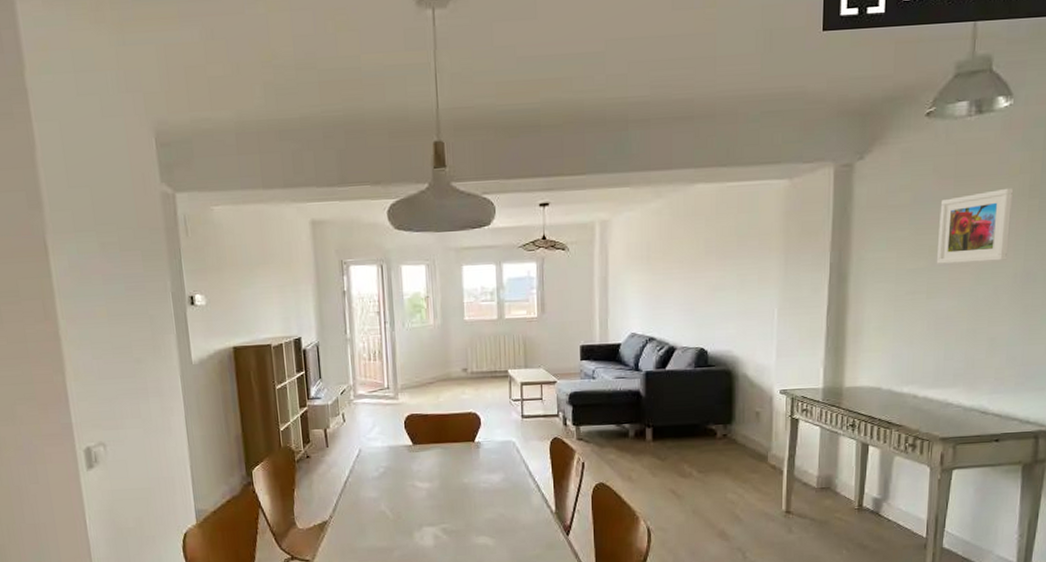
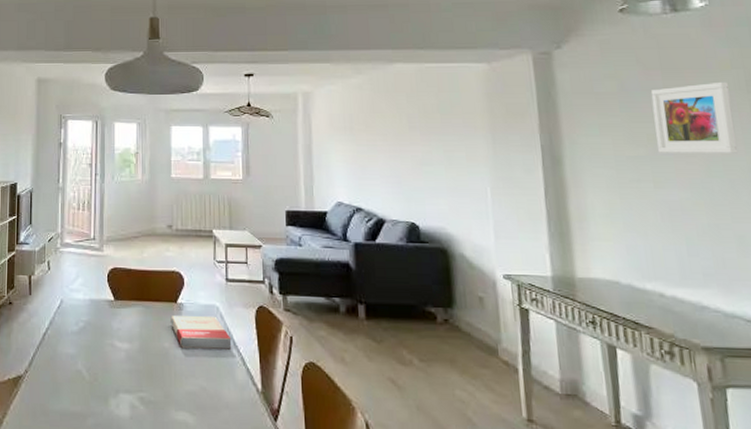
book: none [469,450,528,482] -> present [170,315,232,350]

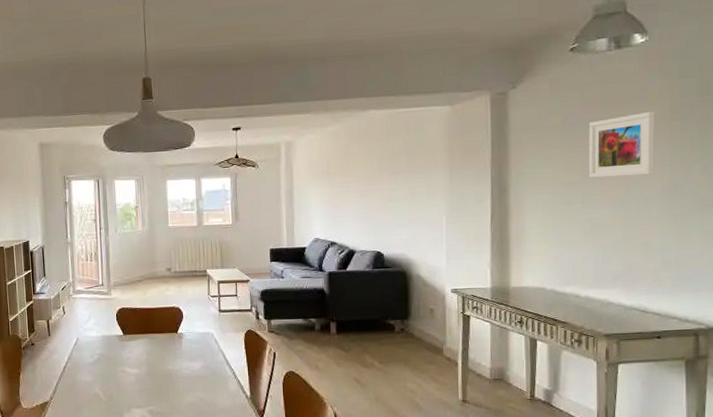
book: present [170,315,232,350] -> none [172,341,225,369]

